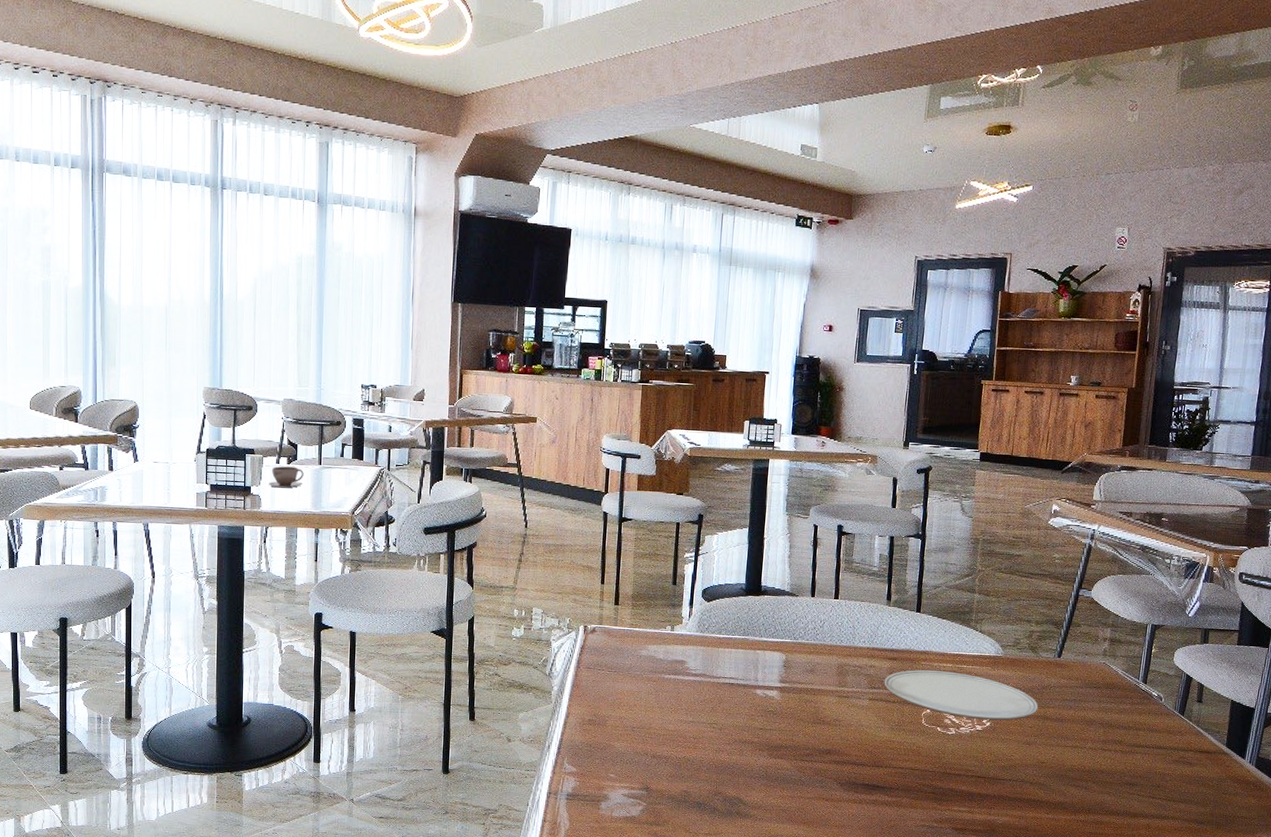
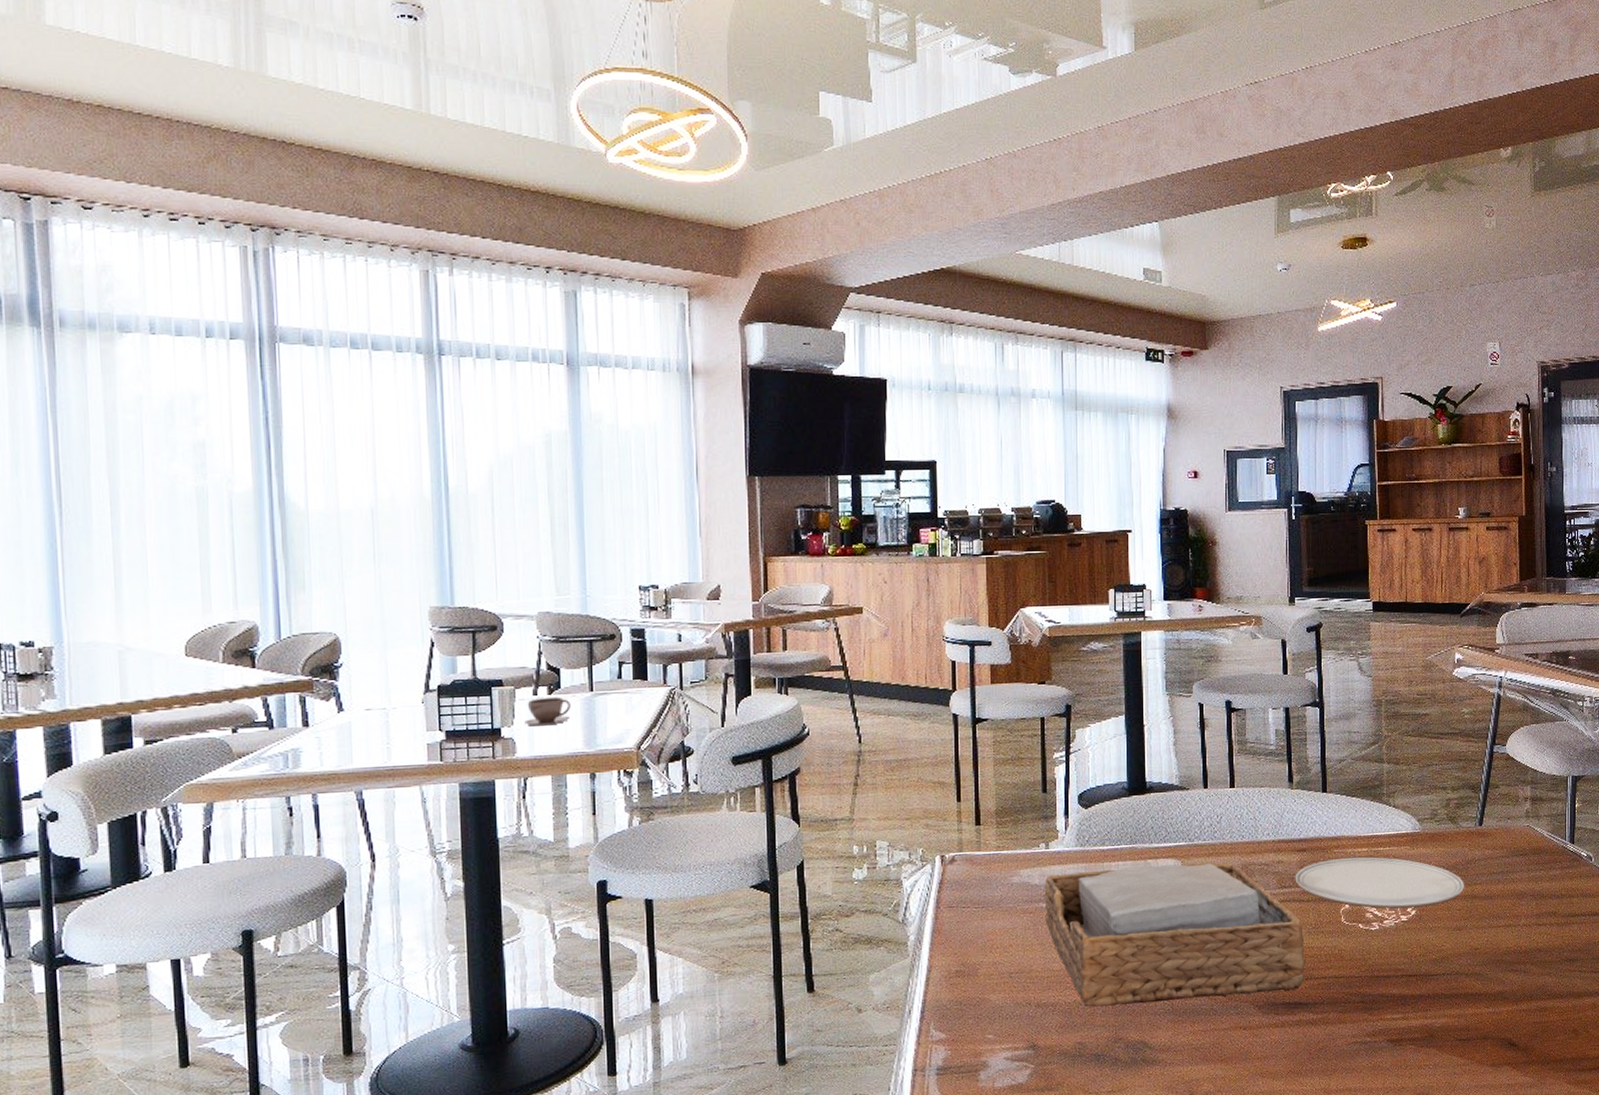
napkin holder: none [665,652,887,774] -> present [1044,862,1305,1008]

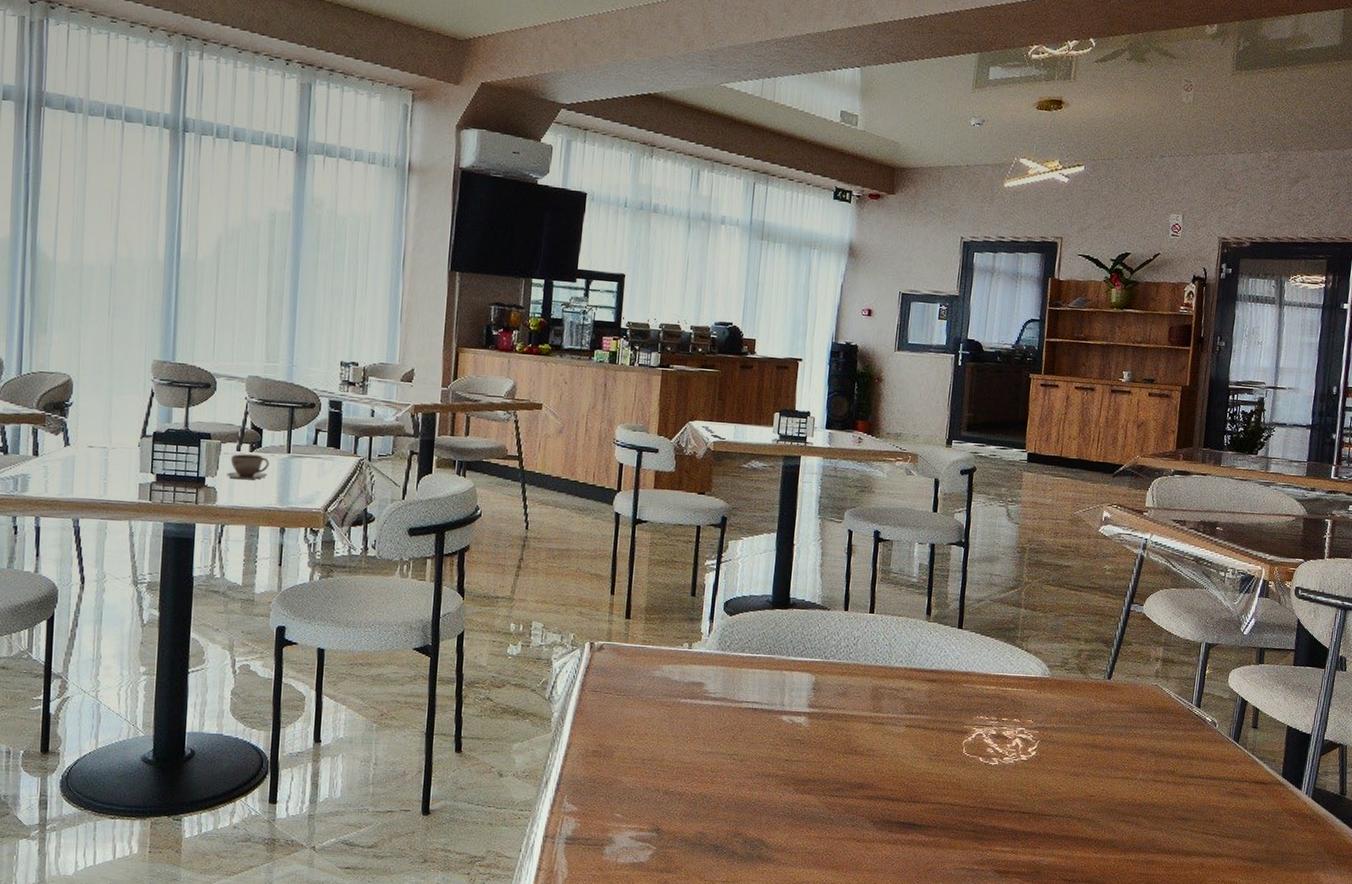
napkin holder: present [1044,862,1305,1008] -> none [680,673,925,811]
plate: present [1295,857,1464,910] -> none [922,693,1087,750]

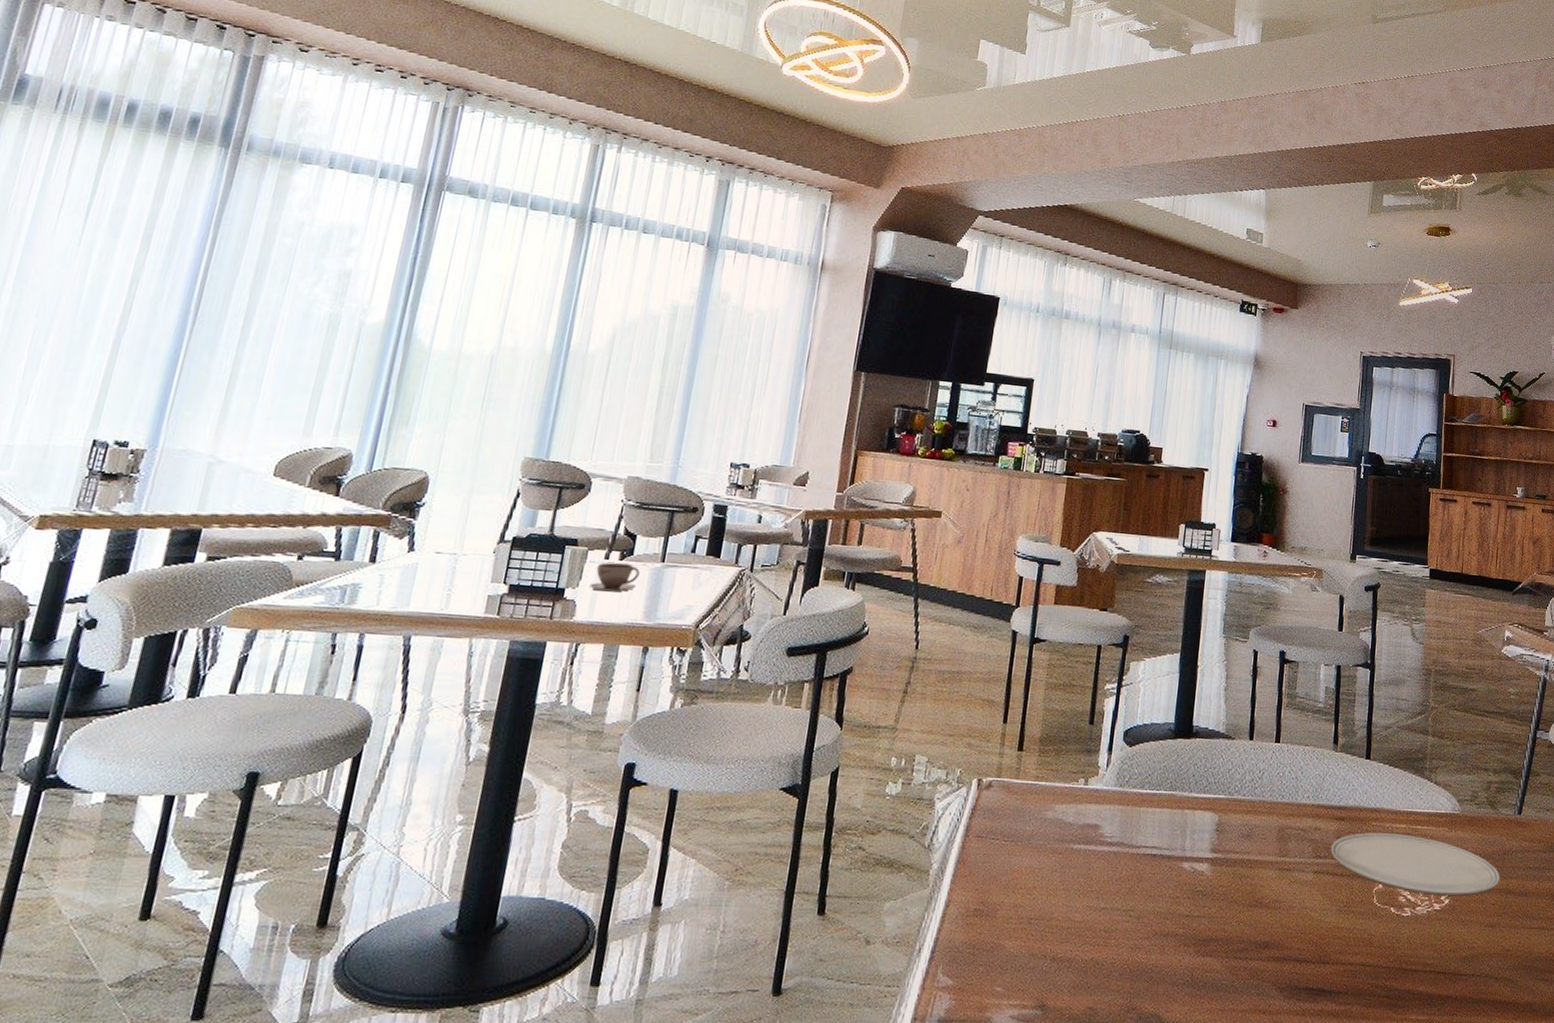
plate: none [922,693,1087,750] -> present [1330,832,1500,897]

